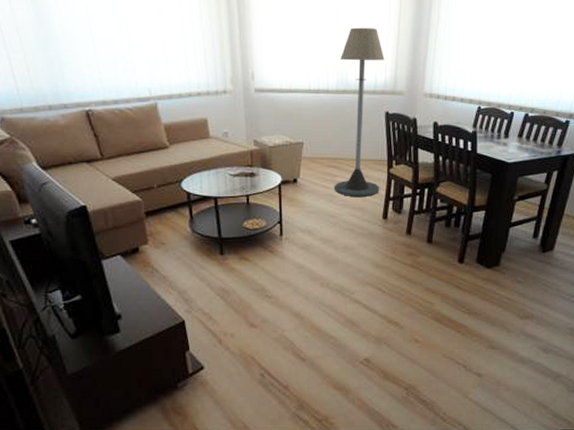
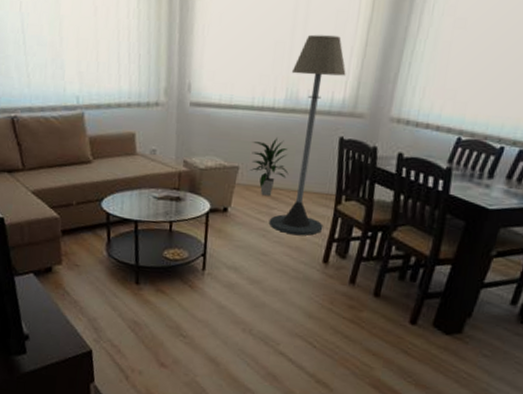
indoor plant: none [313,116,346,166] -> present [250,138,289,196]

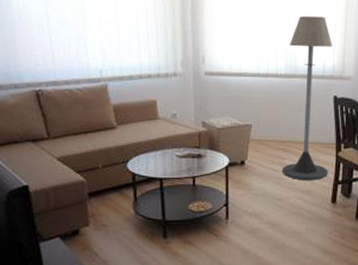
indoor plant: present [250,138,289,196] -> none [261,99,295,149]

